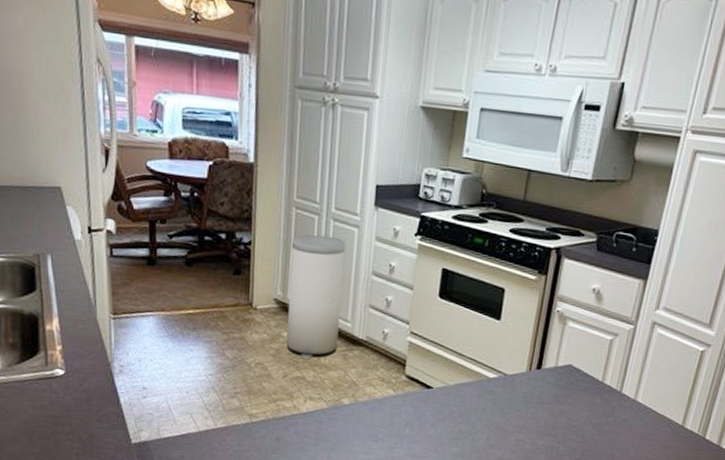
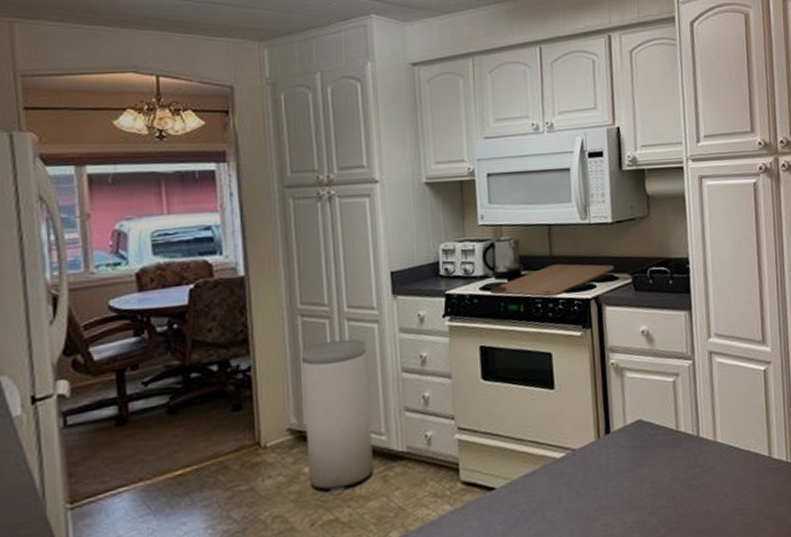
kettle: none [459,172,498,215] -> present [481,235,523,280]
chopping board: none [460,209,583,239] -> present [489,263,615,298]

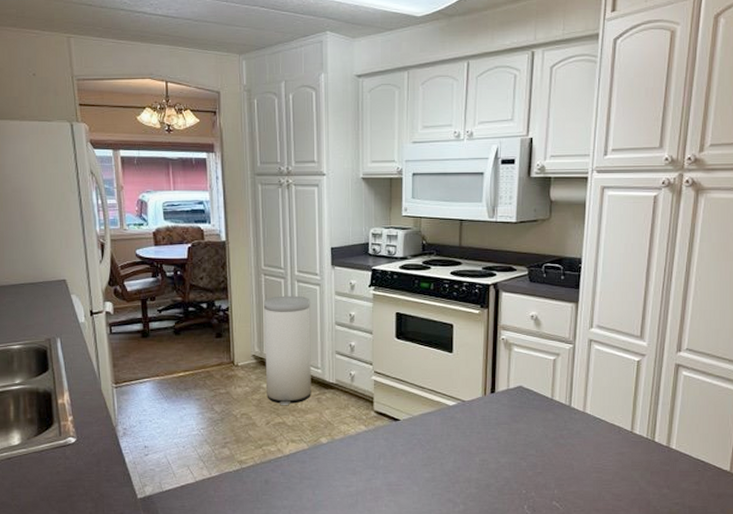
kettle: present [481,235,523,280] -> none [403,226,435,262]
chopping board: present [489,263,615,298] -> none [406,253,514,280]

